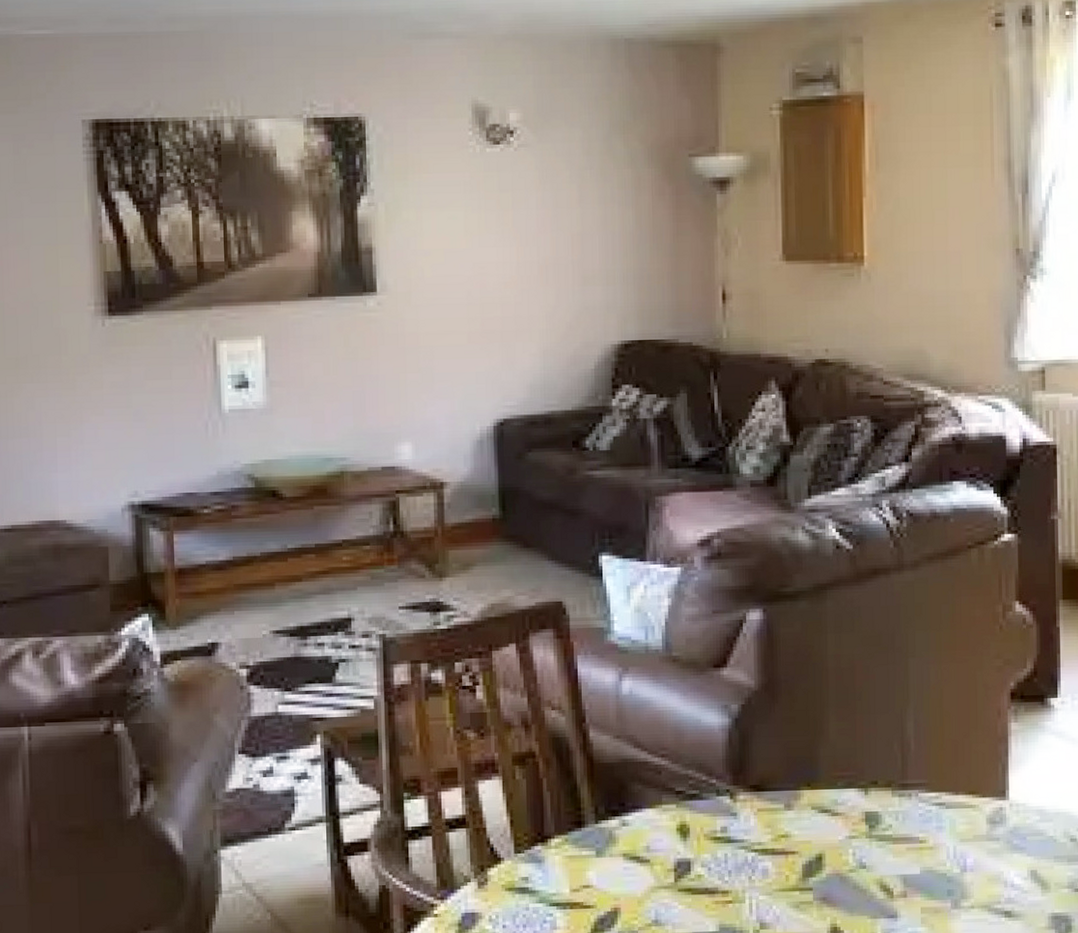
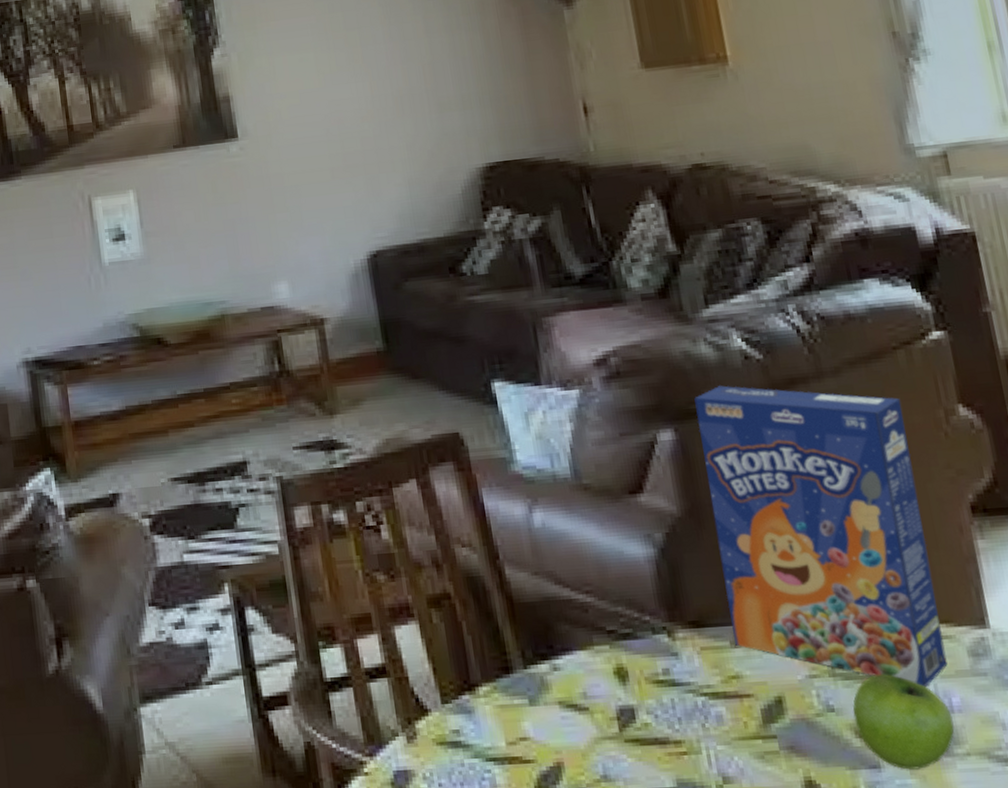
cereal box: none [785,572,969,849] -> present [694,385,948,687]
fruit: none [881,837,964,919] -> present [853,674,954,770]

